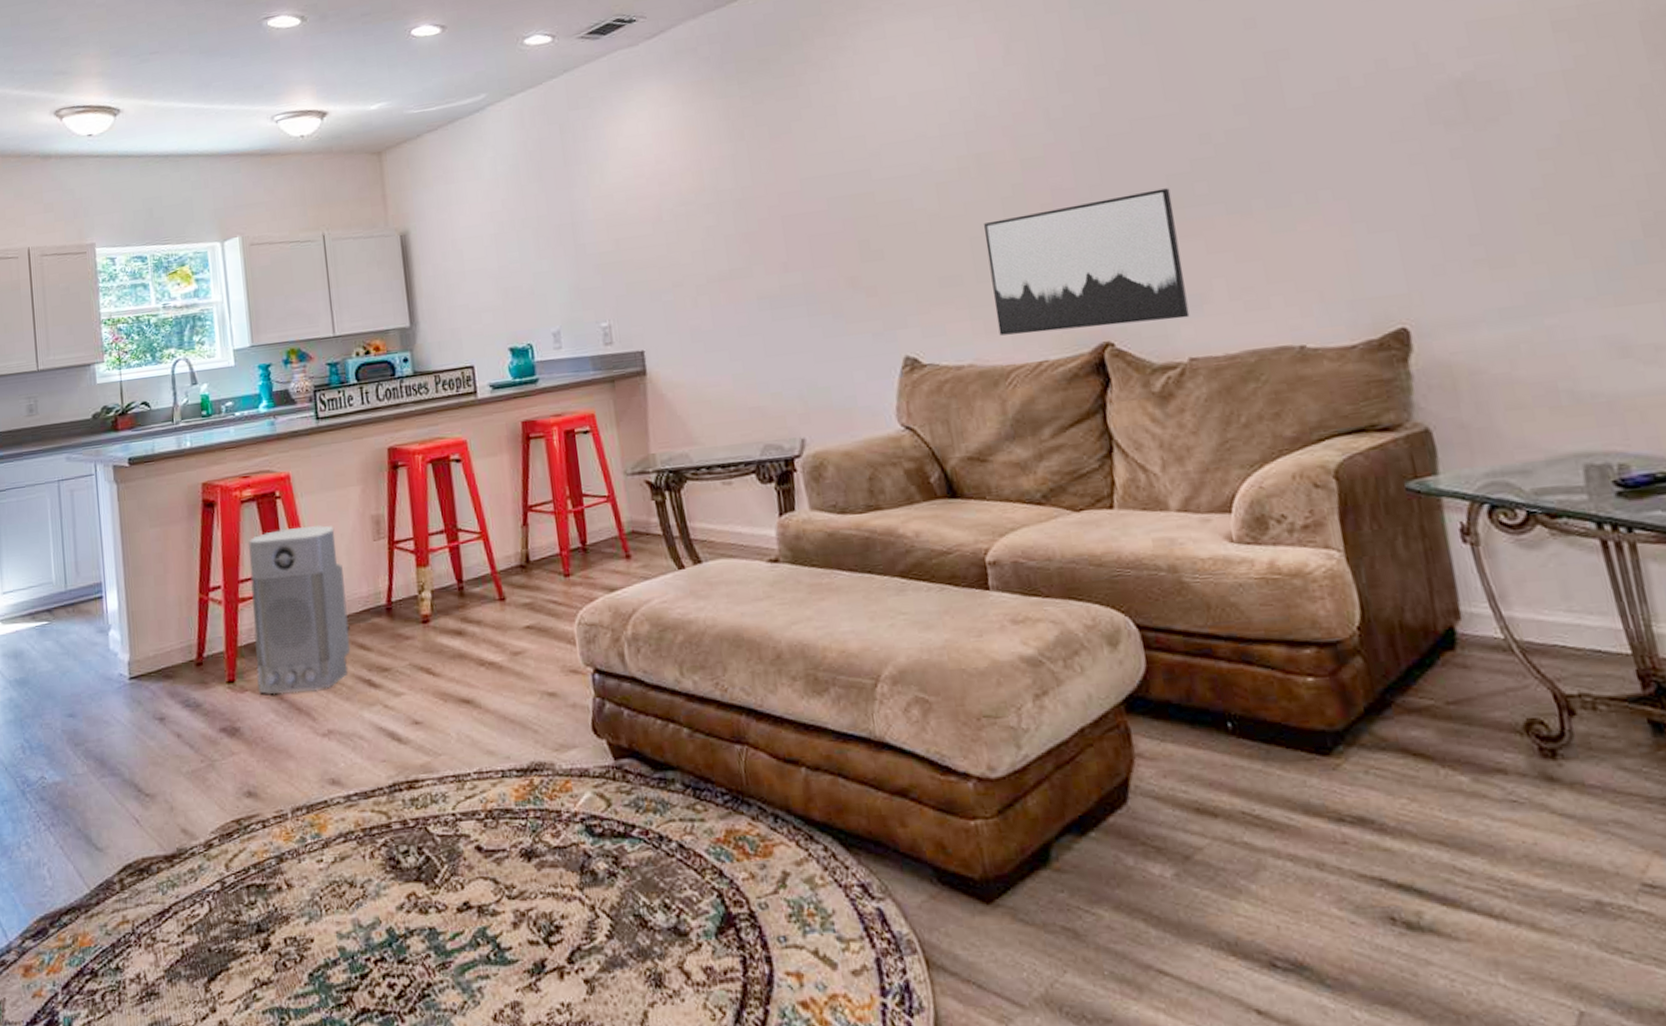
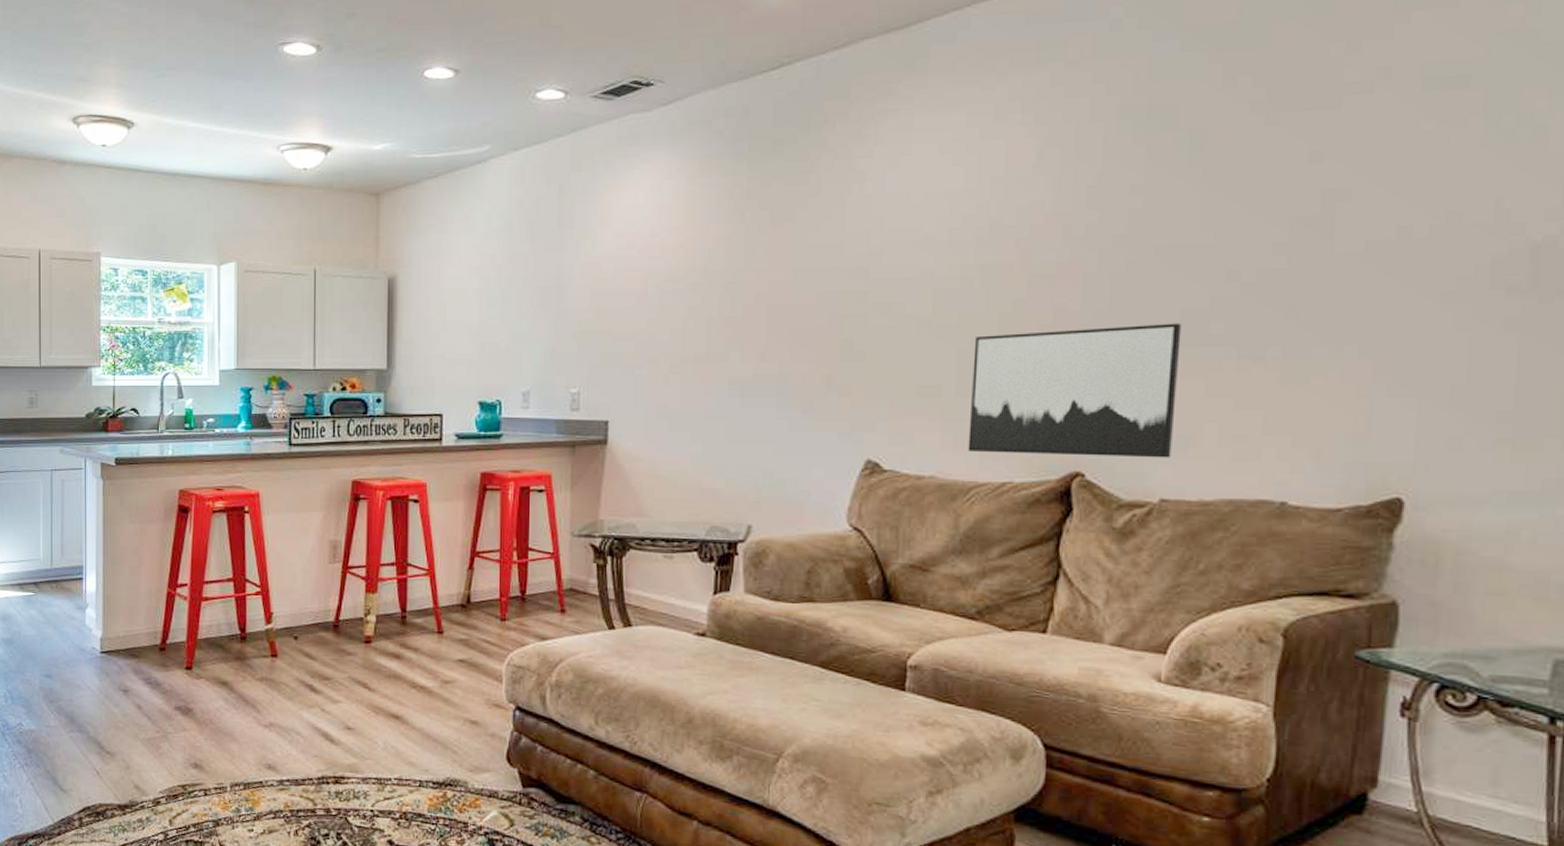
air purifier: present [248,525,351,695] -> none [211,541,299,687]

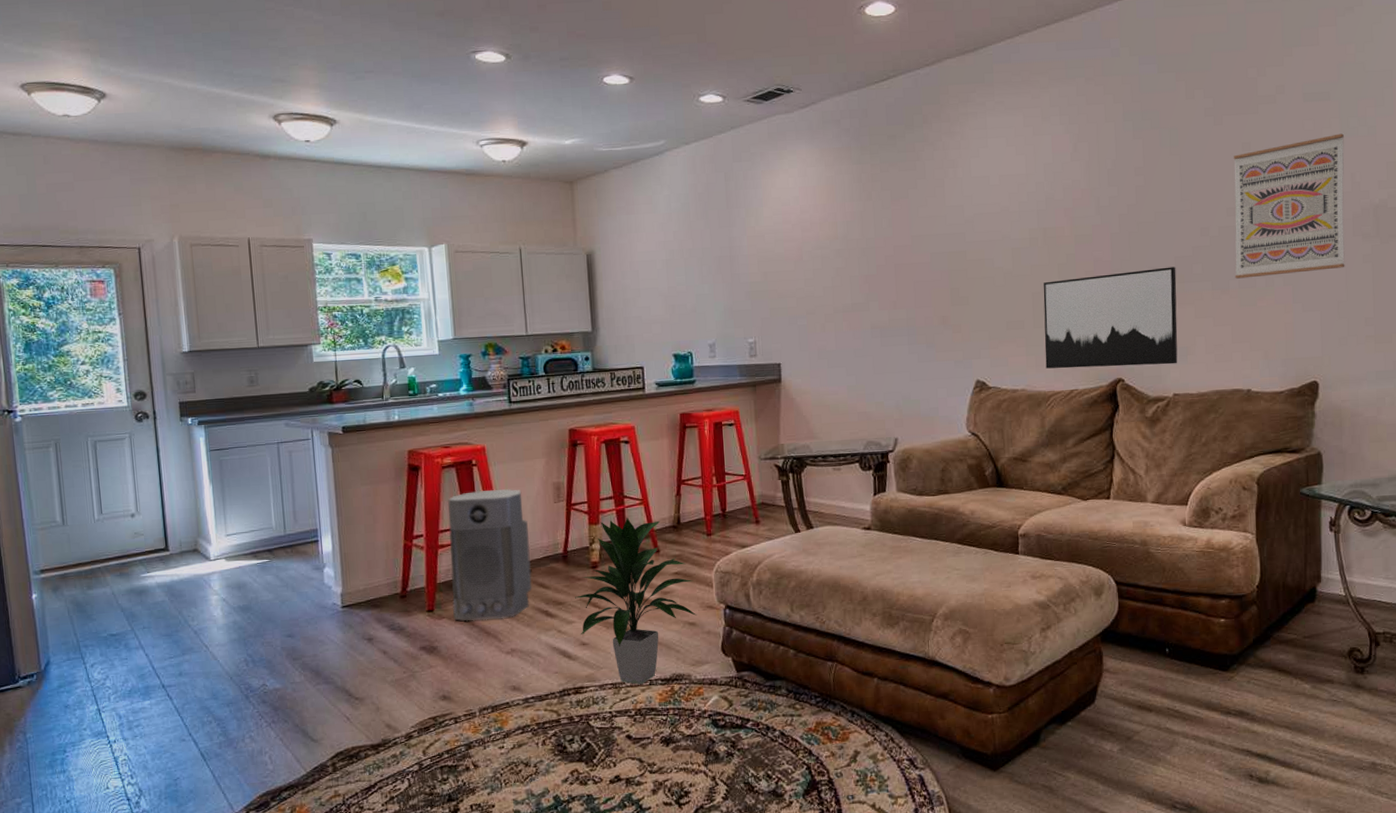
air purifier: none [211,541,299,687] -> present [447,489,532,621]
indoor plant: none [343,588,481,785] -> present [575,517,697,685]
wall art: none [1277,137,1489,344] -> present [1233,133,1345,279]

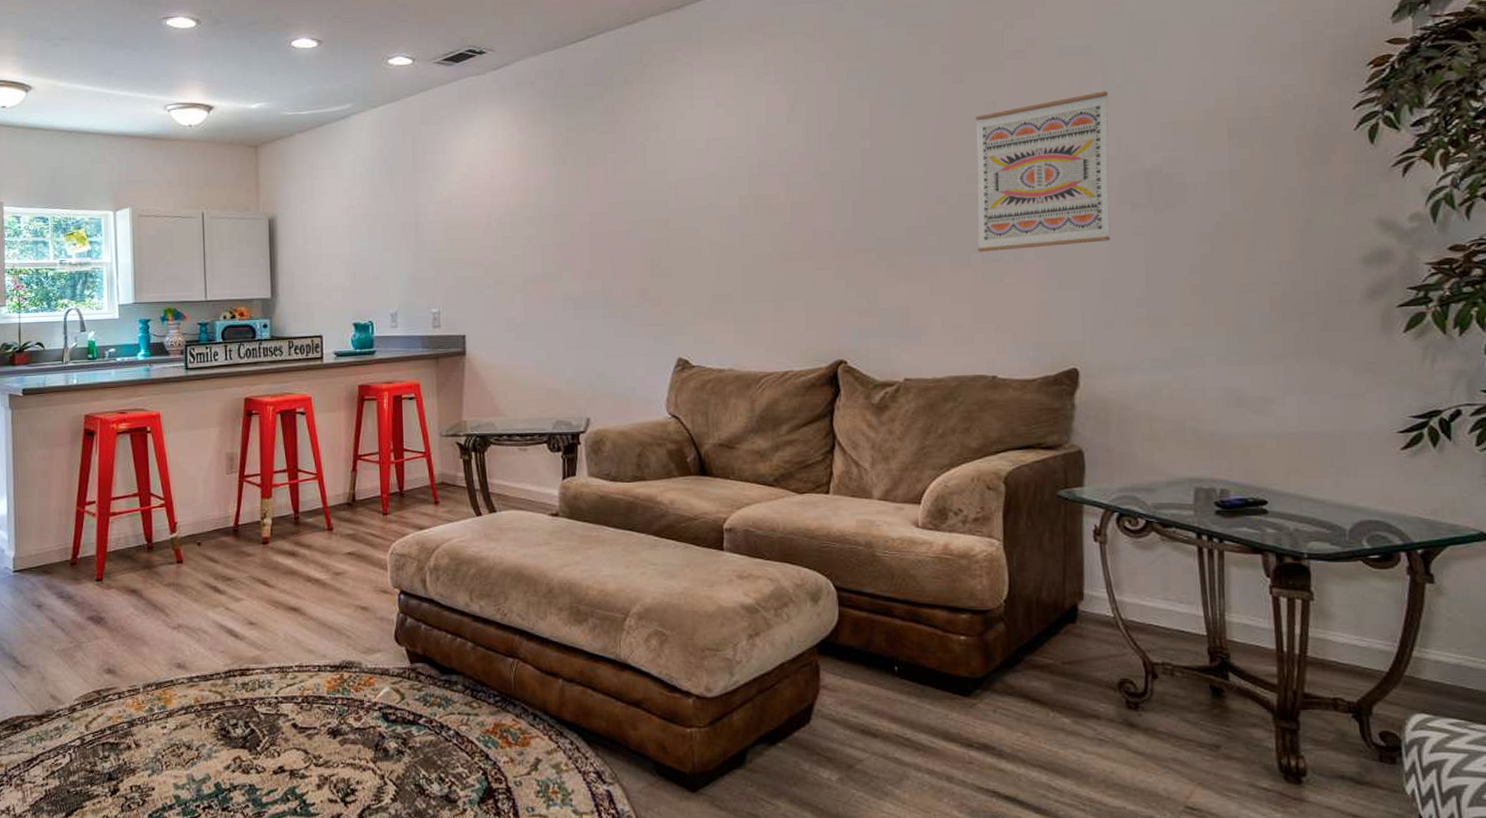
air purifier: present [447,489,532,621] -> none [120,458,201,593]
indoor plant: present [575,517,697,685] -> none [244,491,370,670]
wall art: present [1043,267,1178,369] -> none [754,238,910,348]

